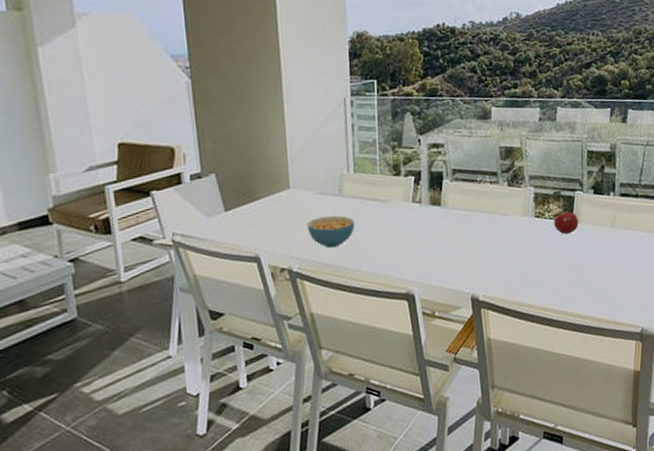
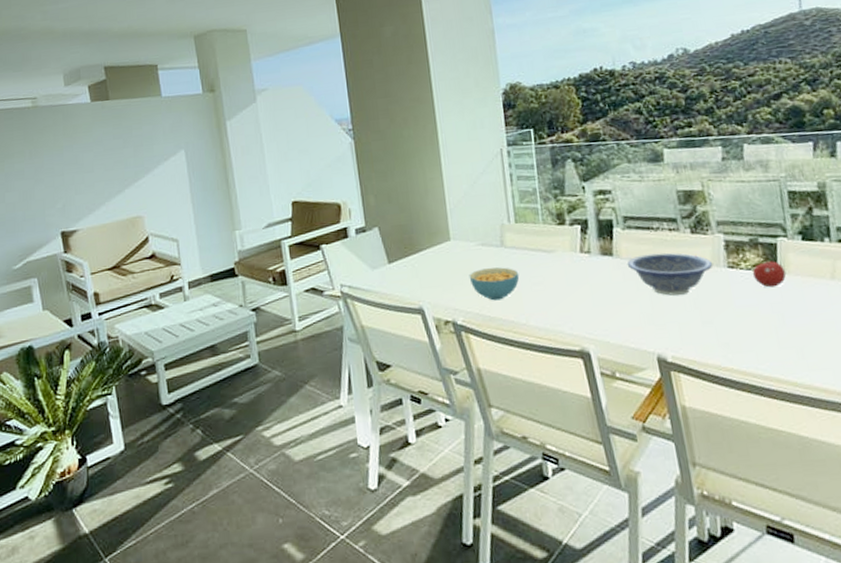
decorative bowl: none [452,203,523,242] -> present [627,252,713,296]

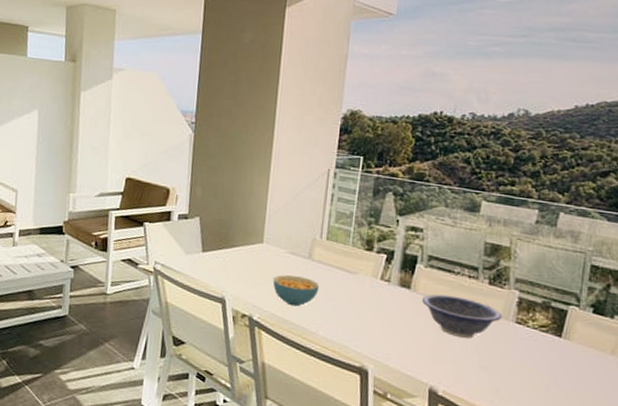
fruit: present [752,258,786,288] -> none [537,322,570,350]

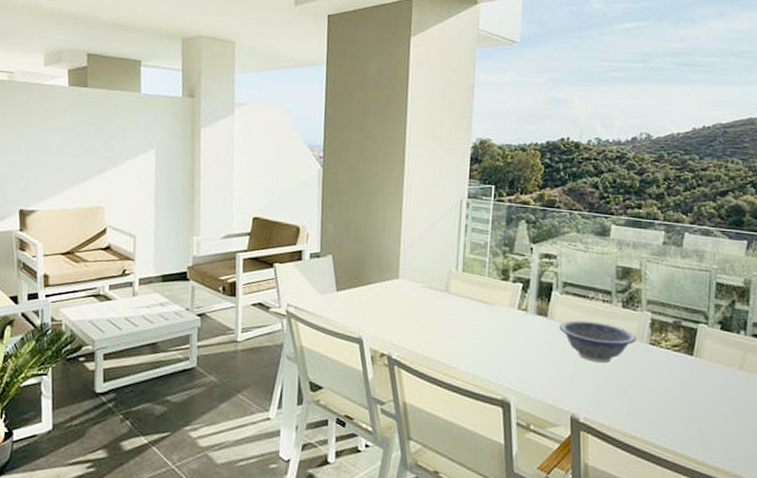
cereal bowl: present [273,275,320,307] -> none [410,310,458,342]

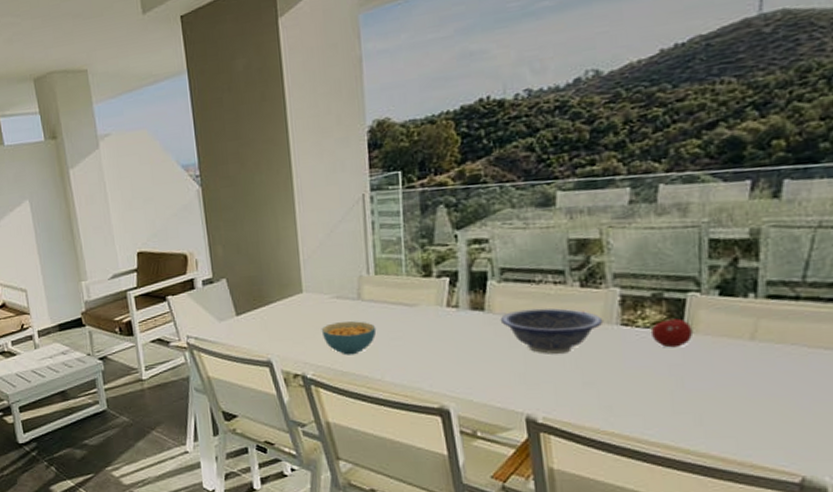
cereal bowl: none [410,310,458,342] -> present [321,321,377,355]
fruit: none [670,341,701,369] -> present [650,316,694,348]

